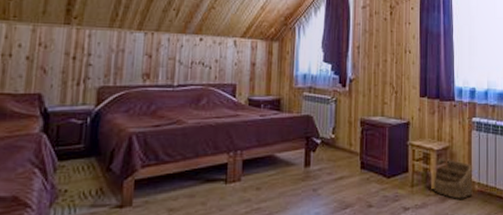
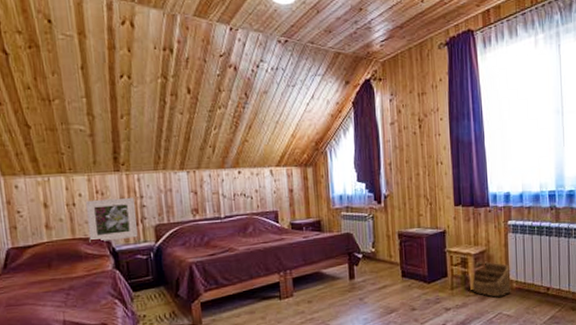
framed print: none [19,52,80,100] -> present [85,197,138,243]

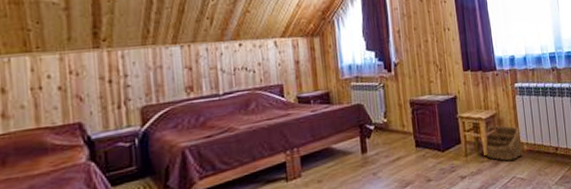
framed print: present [85,197,138,243] -> none [55,76,120,132]

